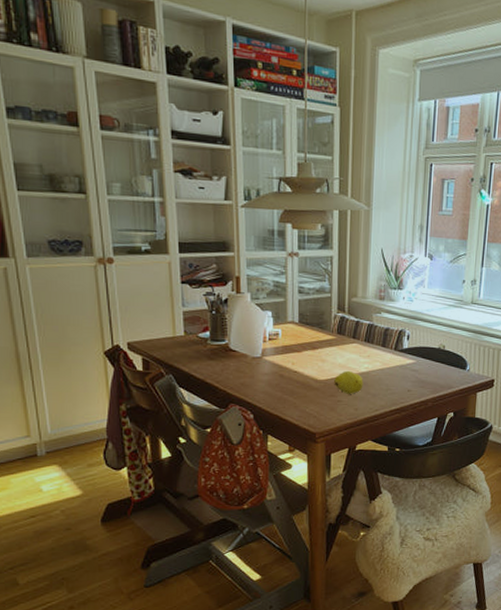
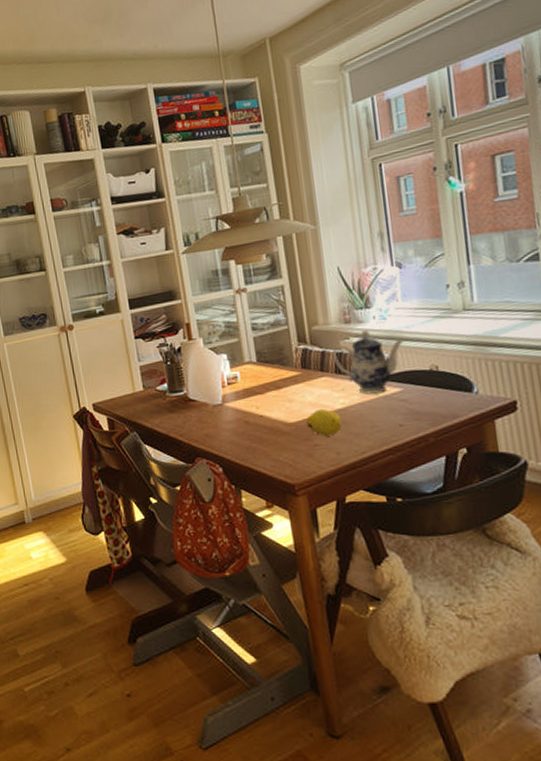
teapot: none [364,307,423,363] -> present [332,329,404,394]

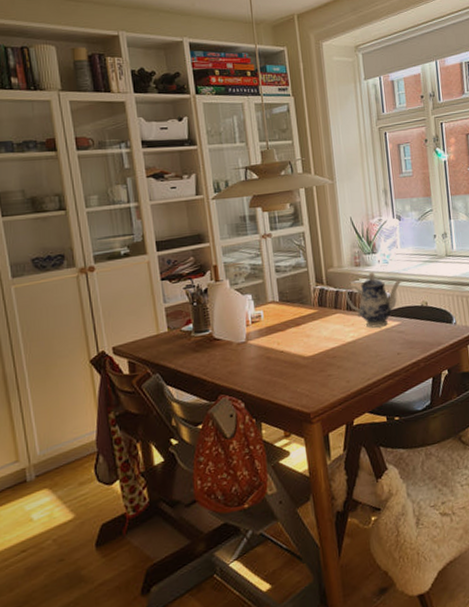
fruit: present [305,409,343,436] -> none [321,342,352,367]

